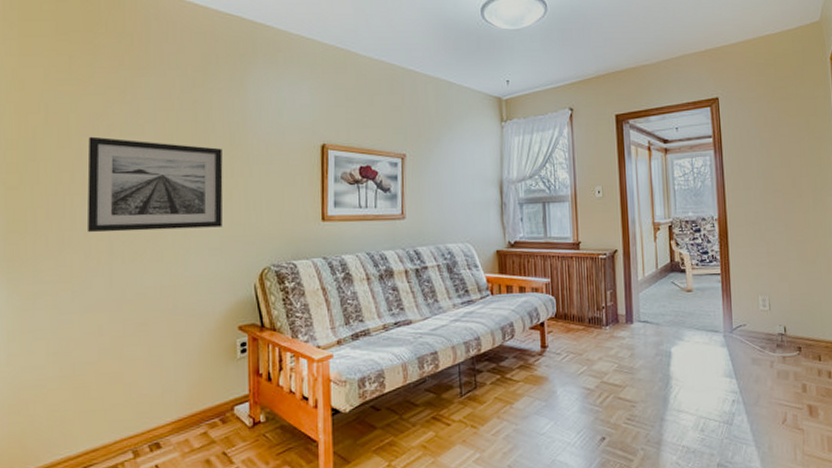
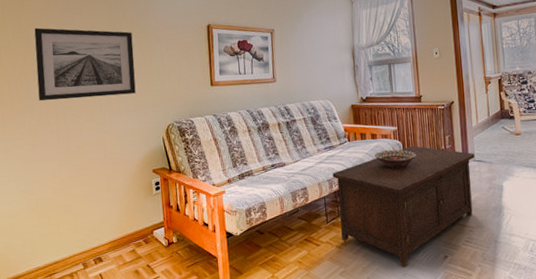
cabinet: none [470,301,640,452] -> present [332,145,475,267]
decorative bowl: none [522,306,573,329] -> present [375,149,417,168]

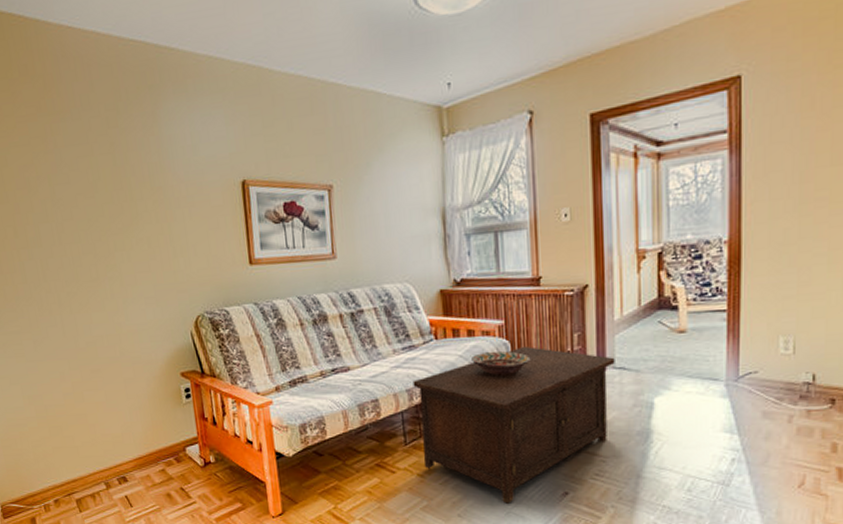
wall art: present [34,27,136,101] -> none [22,189,154,285]

